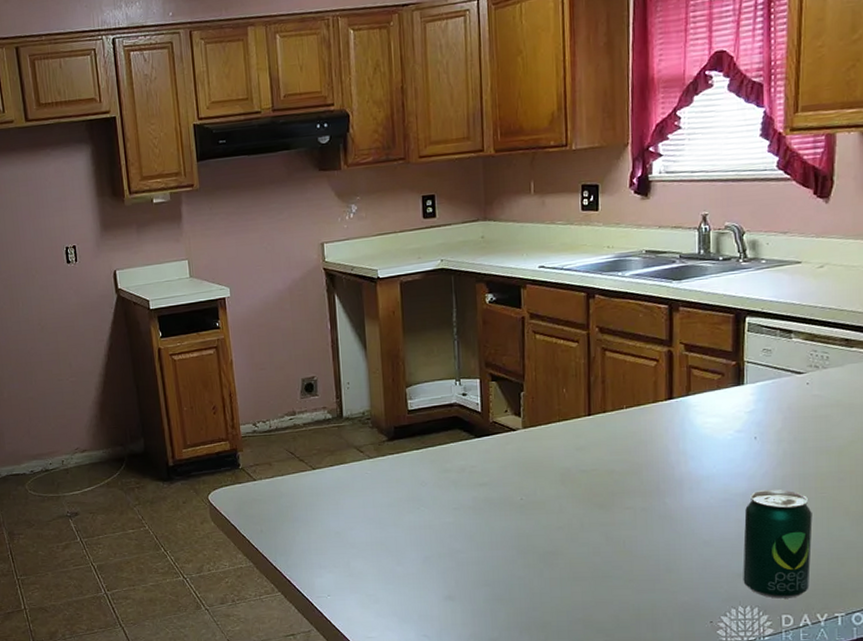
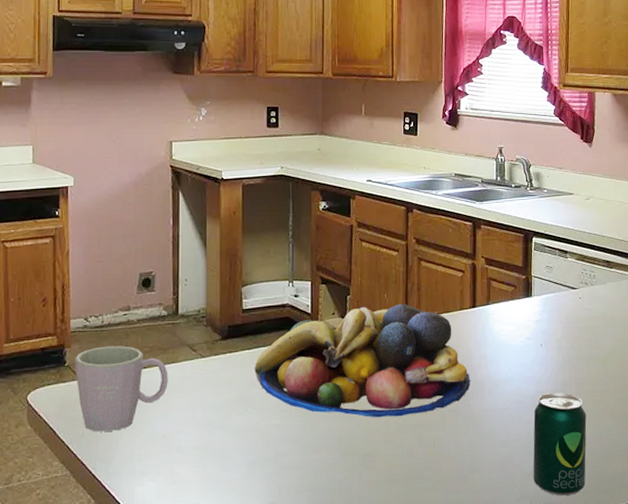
mug: none [247,448,338,528] -> present [75,346,168,432]
fruit bowl: none [424,398,667,517] -> present [254,303,471,418]

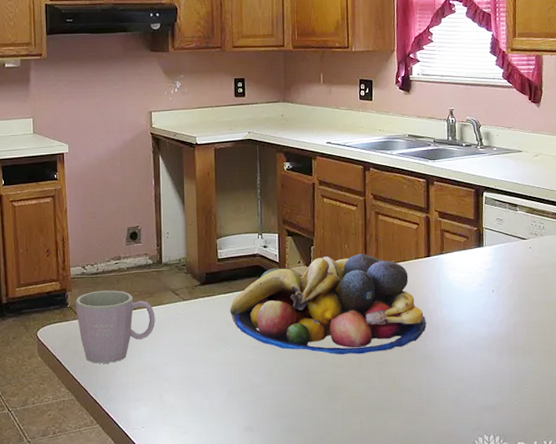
beverage can: present [533,393,587,496] -> none [486,334,538,428]

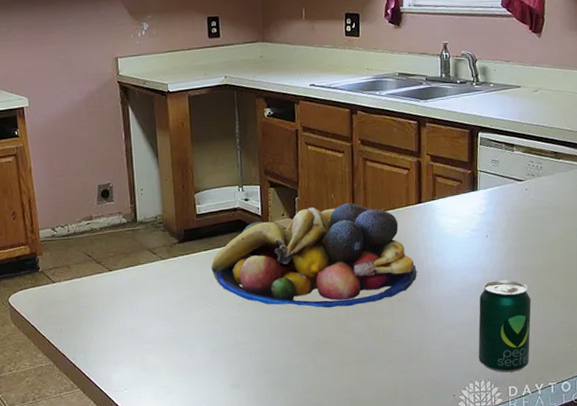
mug: present [75,290,155,363] -> none [47,252,133,328]
beverage can: none [486,334,538,428] -> present [478,280,531,373]

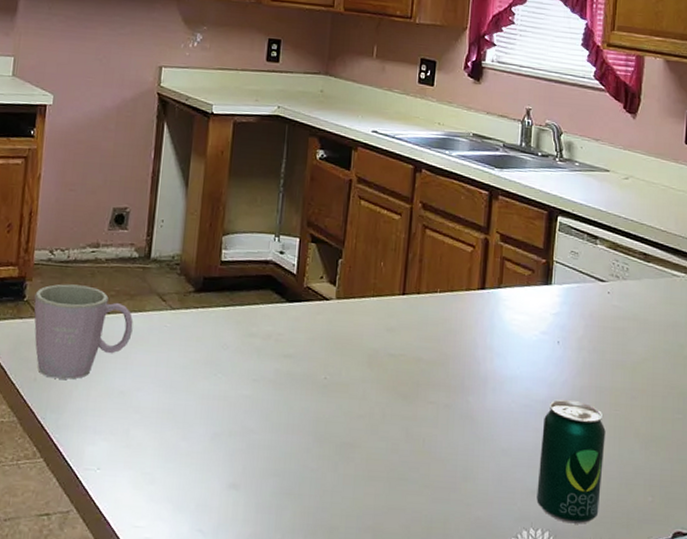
mug: none [47,252,133,328] -> present [34,284,134,380]
fruit bowl: present [211,202,417,308] -> none [228,274,472,405]

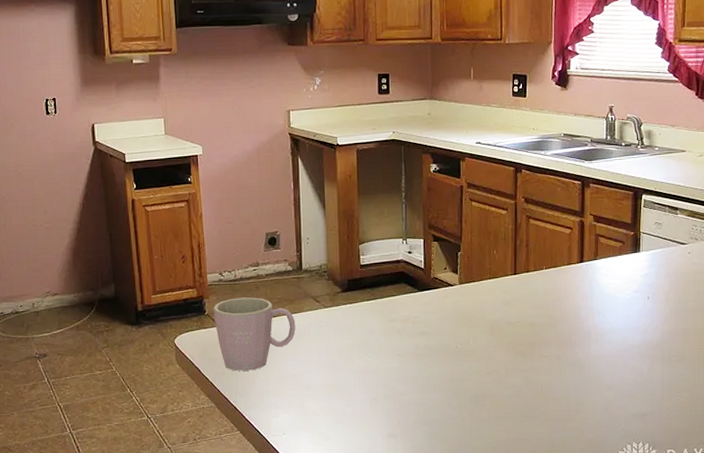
beverage can: present [536,400,606,524] -> none [637,342,692,436]

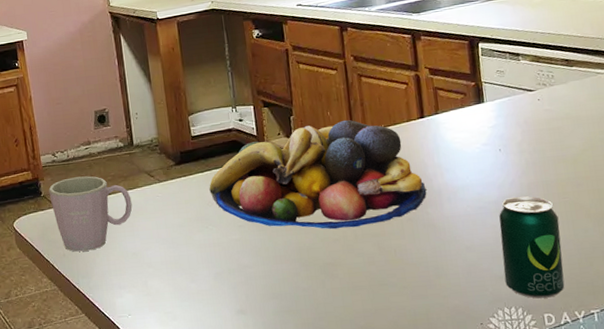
fruit bowl: none [373,259,577,363] -> present [209,119,427,230]
beverage can: none [637,342,692,436] -> present [499,196,565,299]

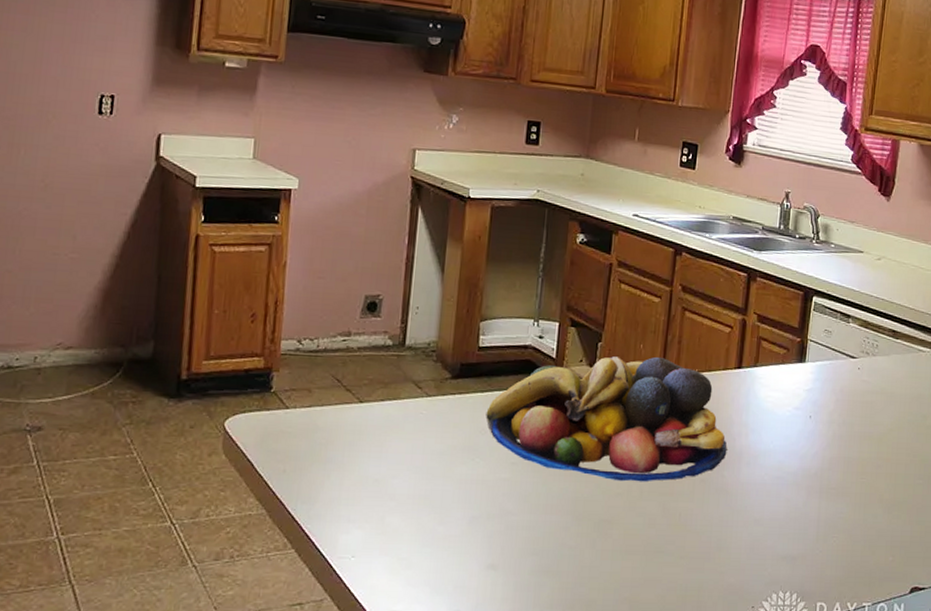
mug: present [48,176,133,252] -> none [282,374,388,470]
beverage can: present [499,196,565,299] -> none [786,471,852,585]

